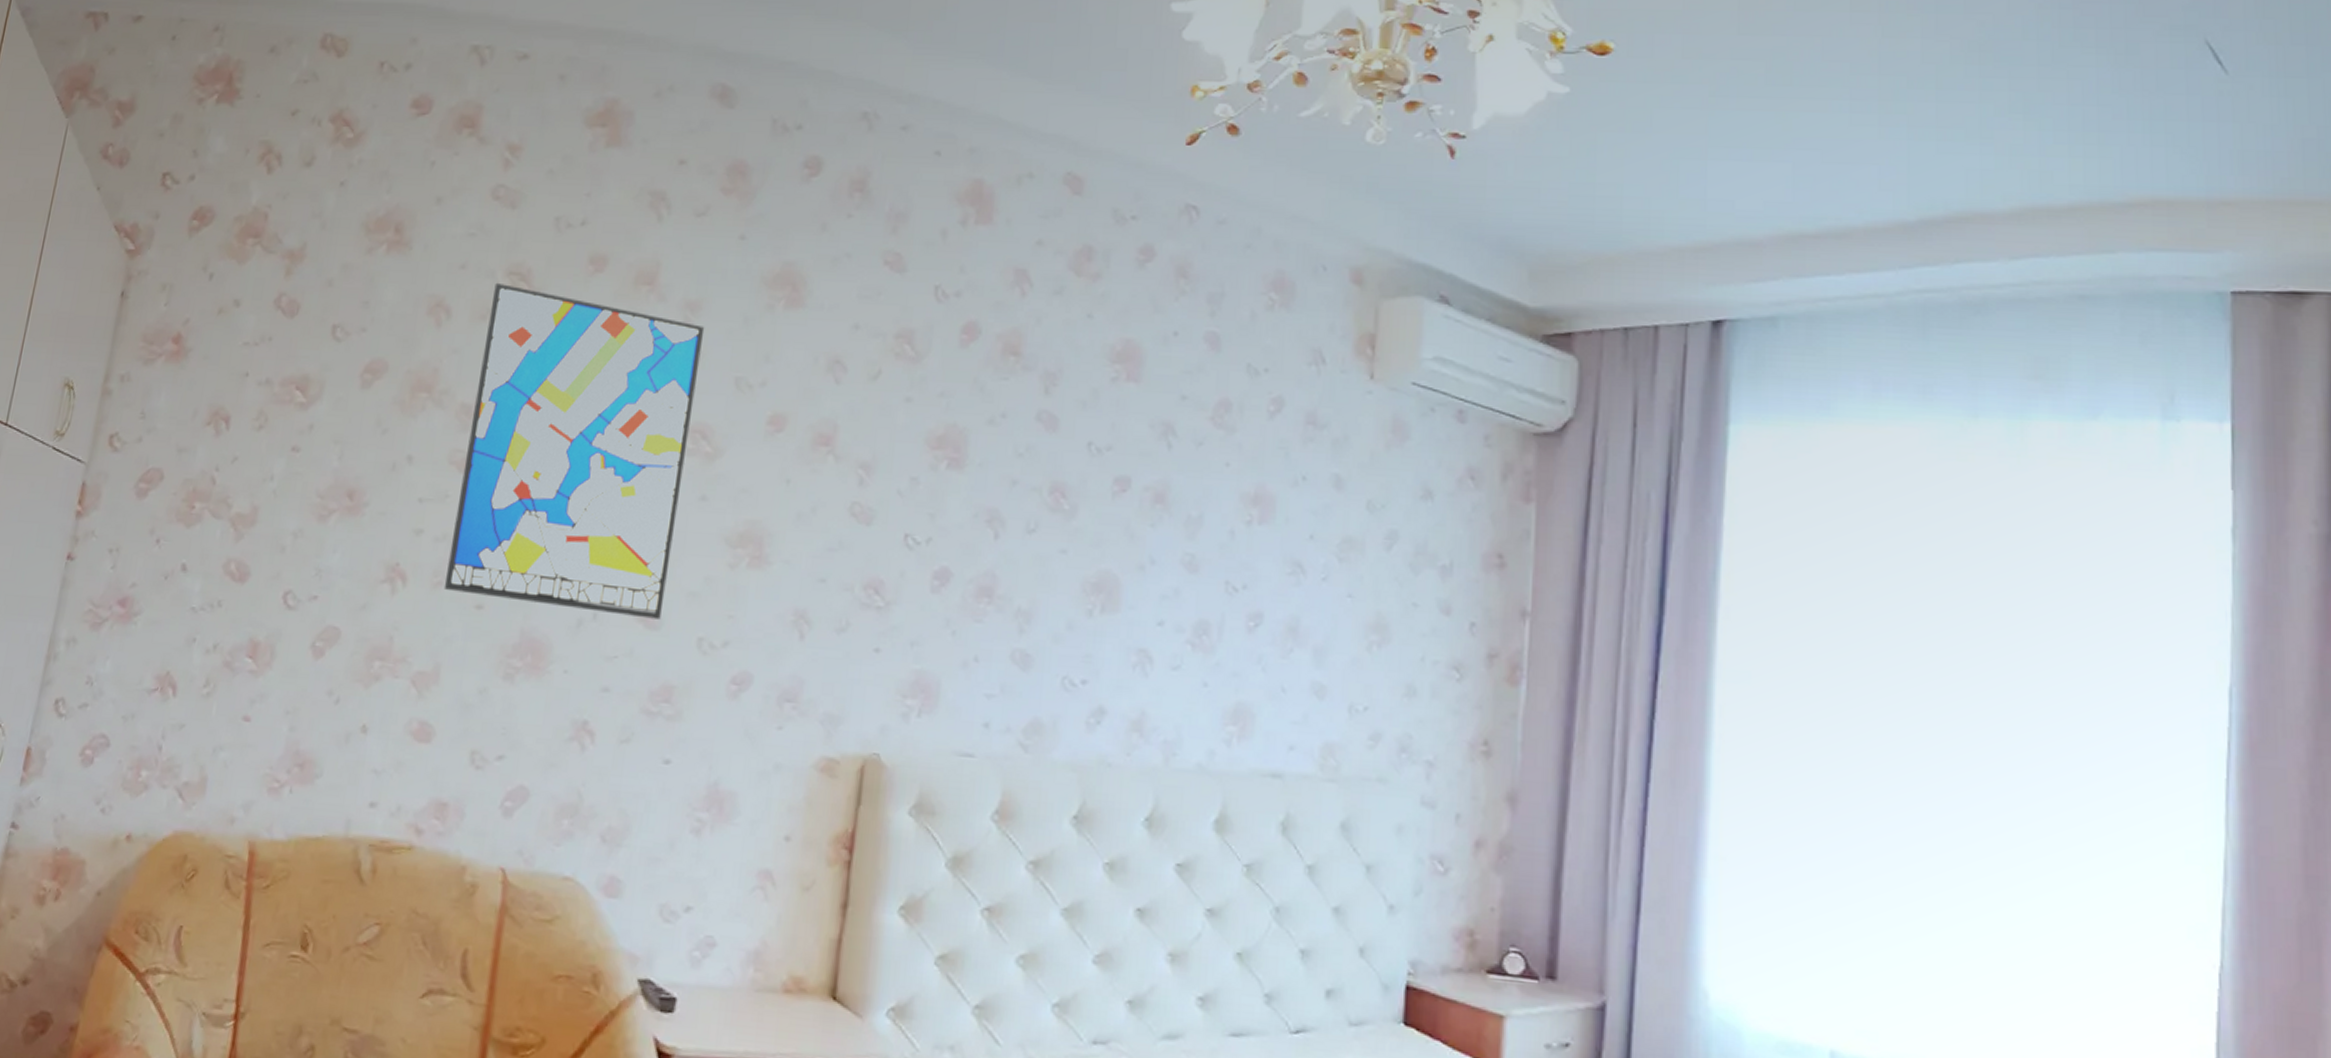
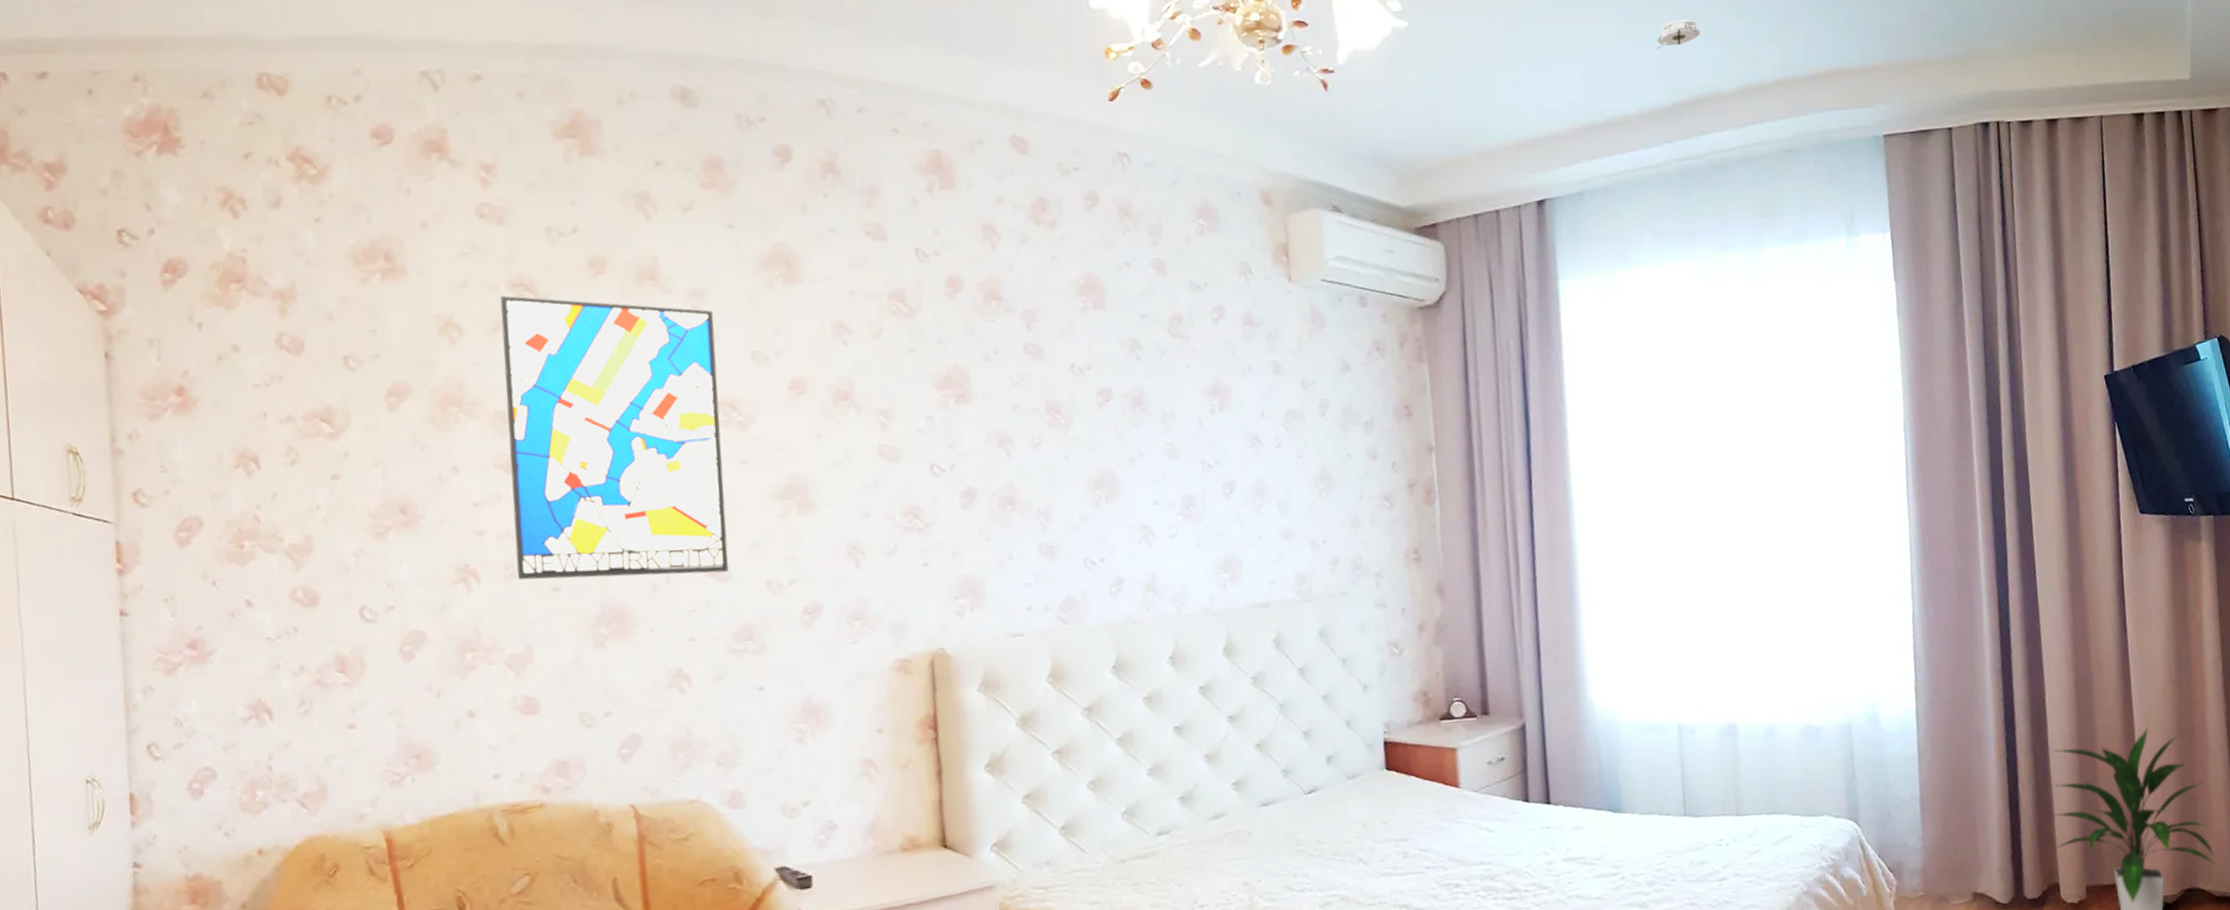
smoke detector: none [1903,116,1968,150] -> present [1656,19,1701,50]

